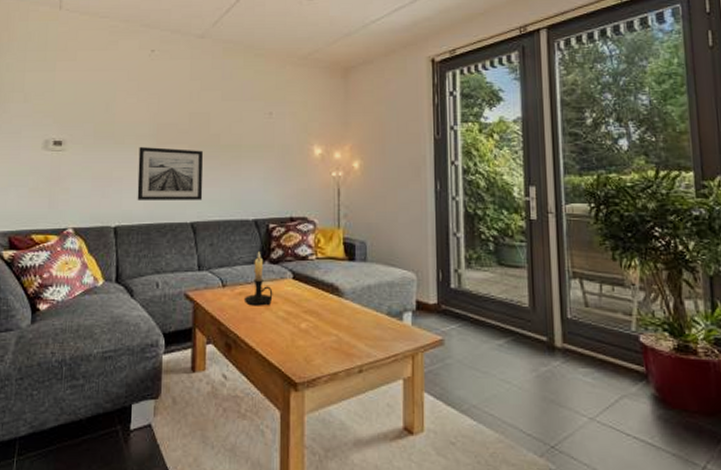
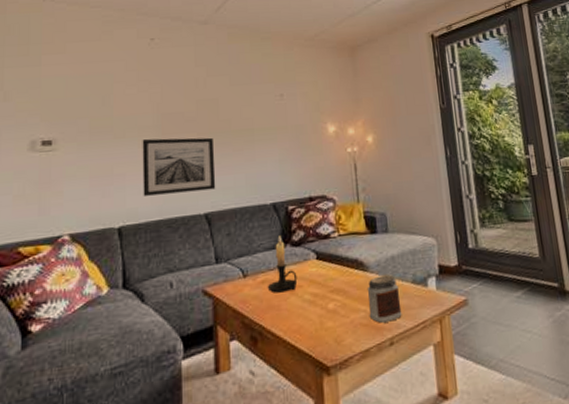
jar: none [340,303,374,350] -> present [367,275,402,323]

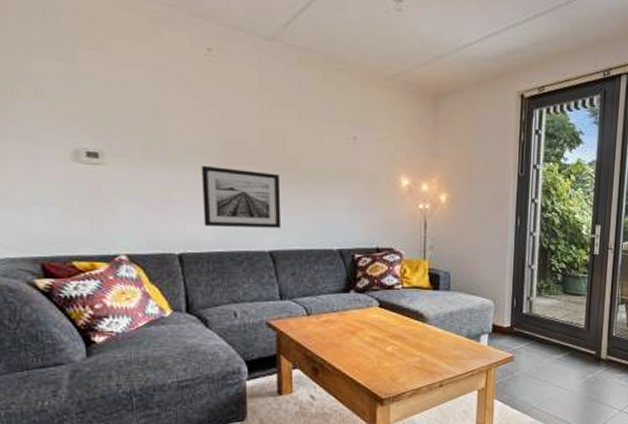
candle holder: present [267,235,298,293] -> none [329,281,359,333]
jar: present [367,275,402,323] -> none [423,328,454,368]

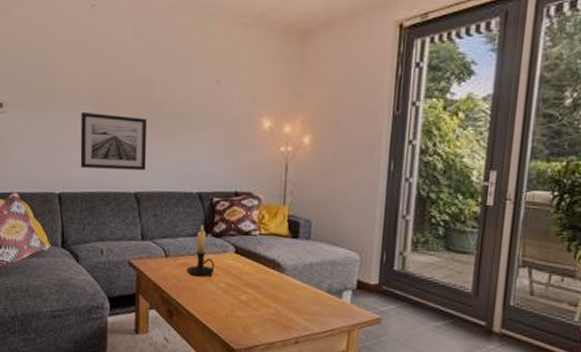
candle holder: none [329,281,359,333] -> present [186,224,215,278]

